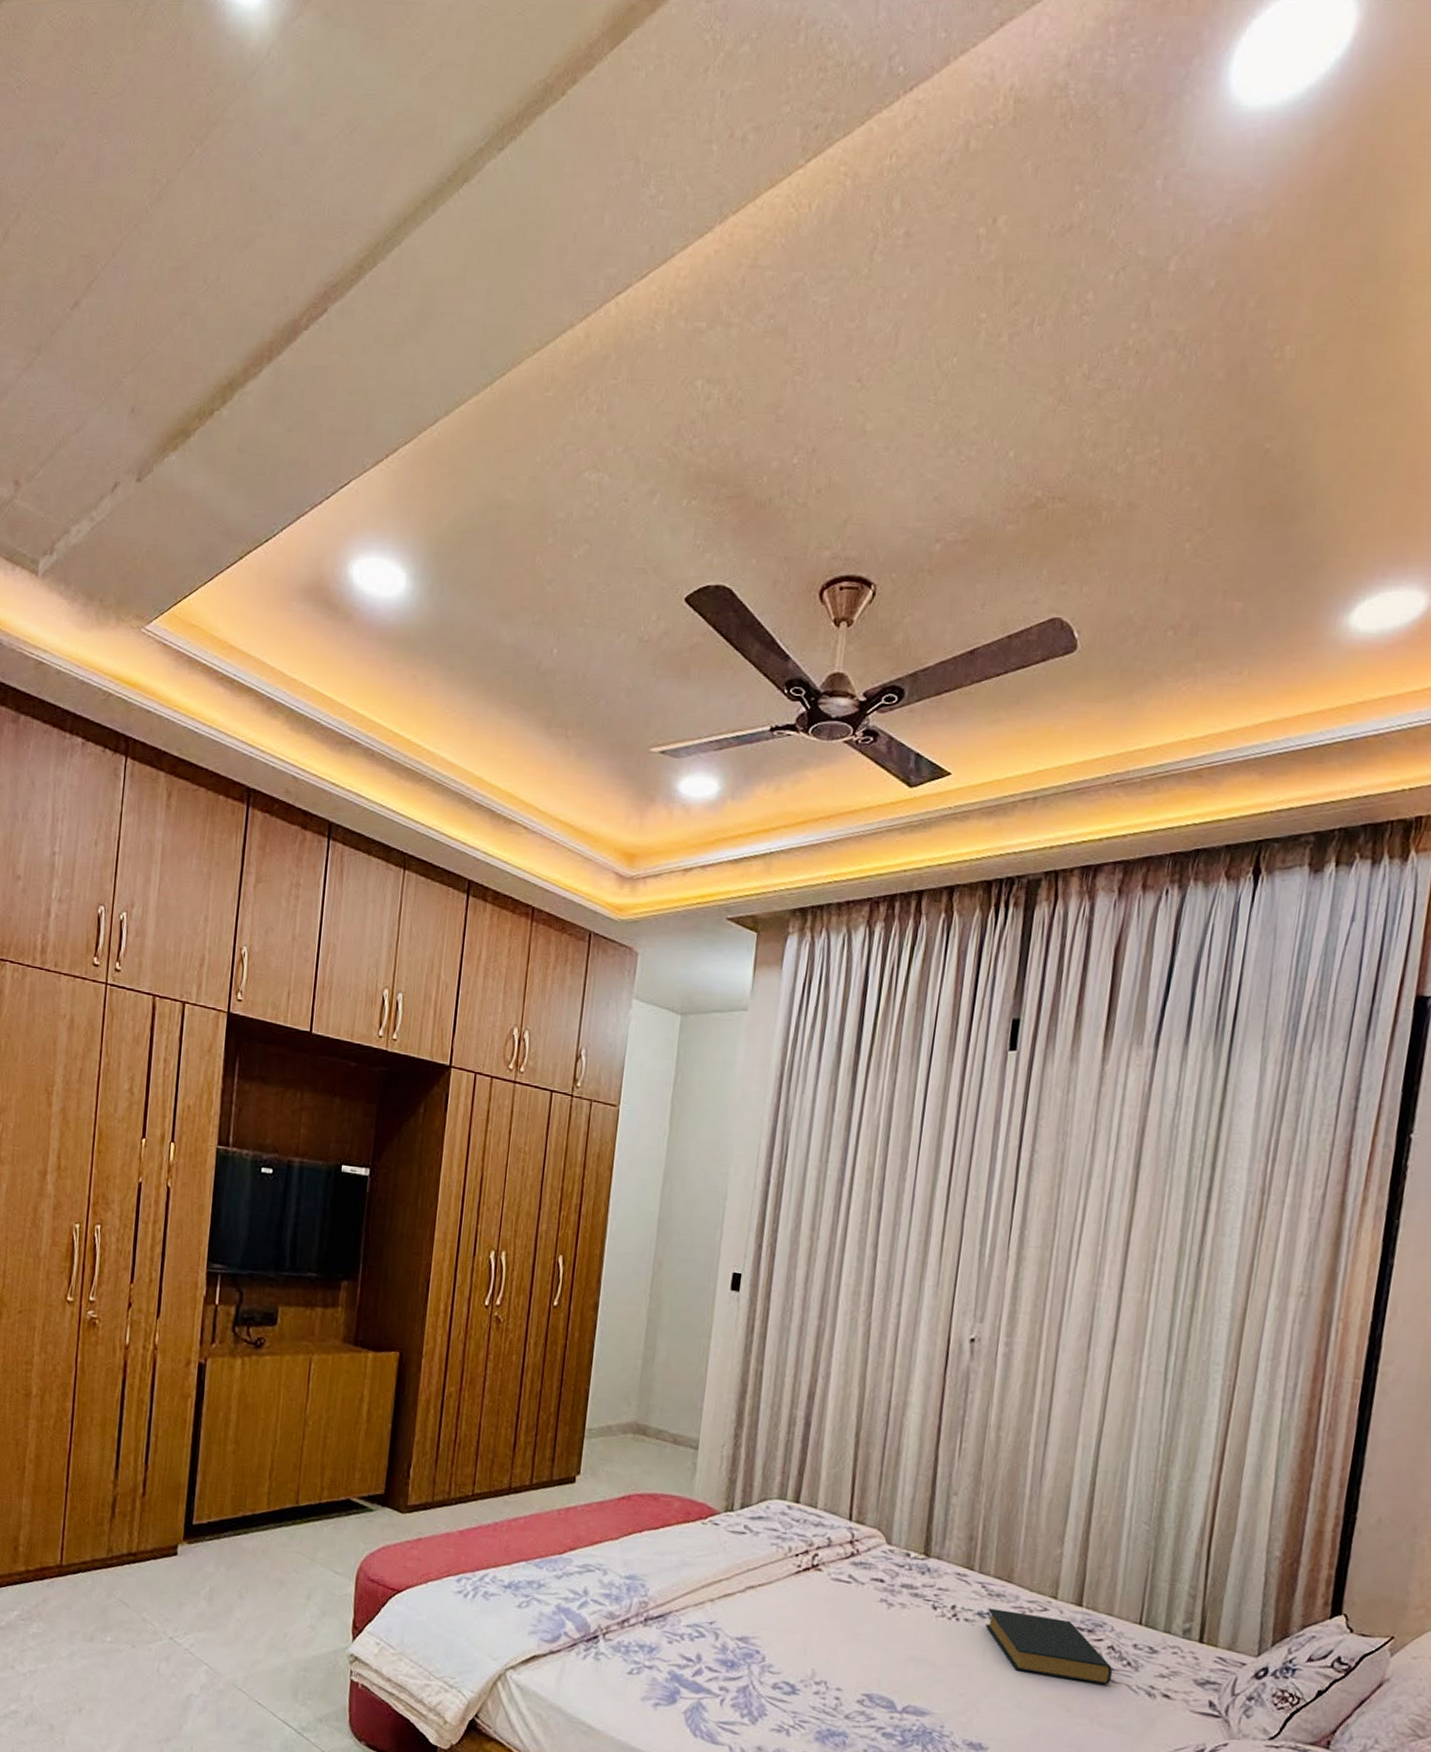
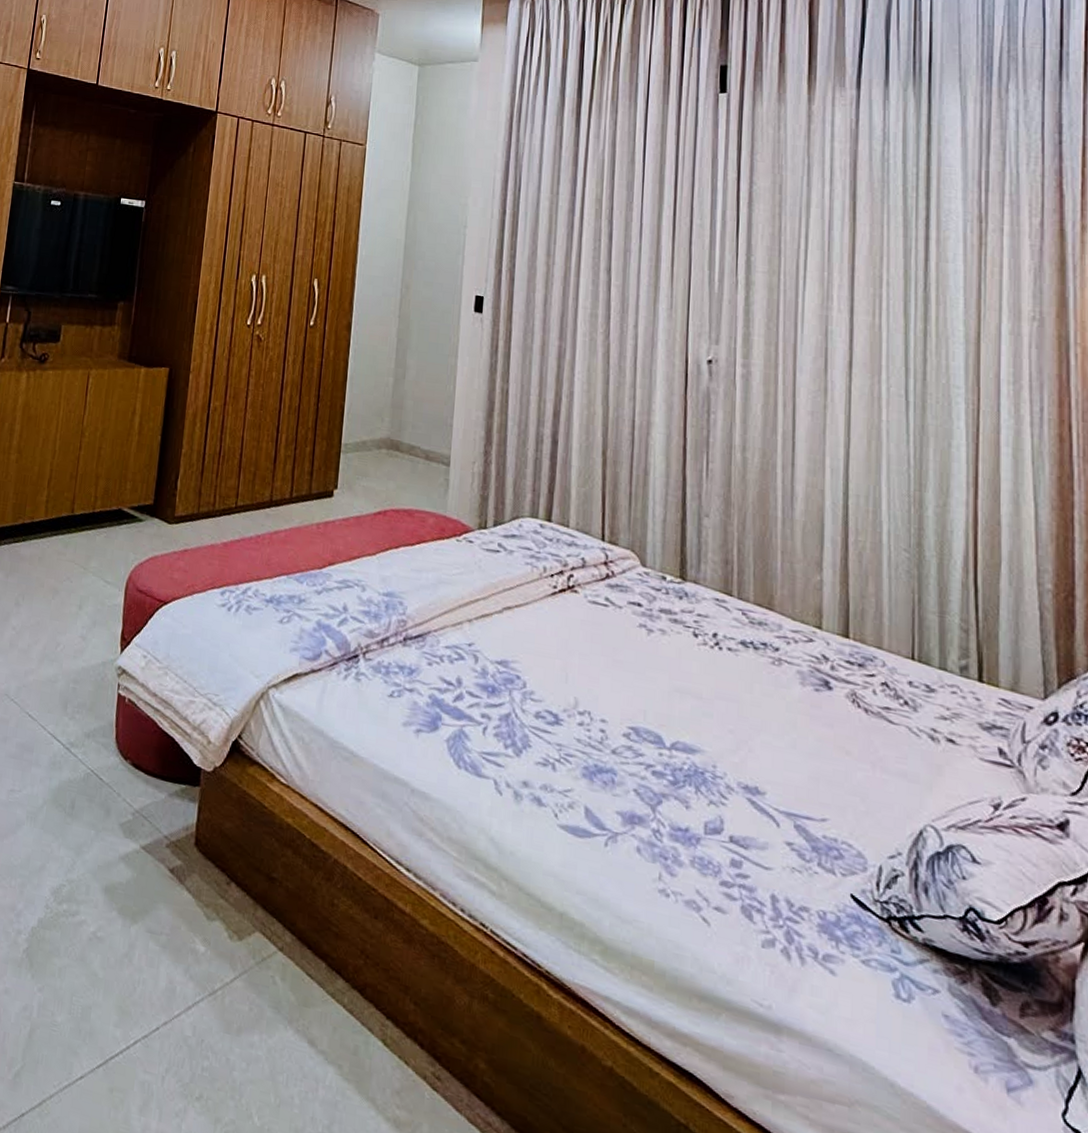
hardback book: present [986,1608,1113,1685] -> none [750,637,890,726]

